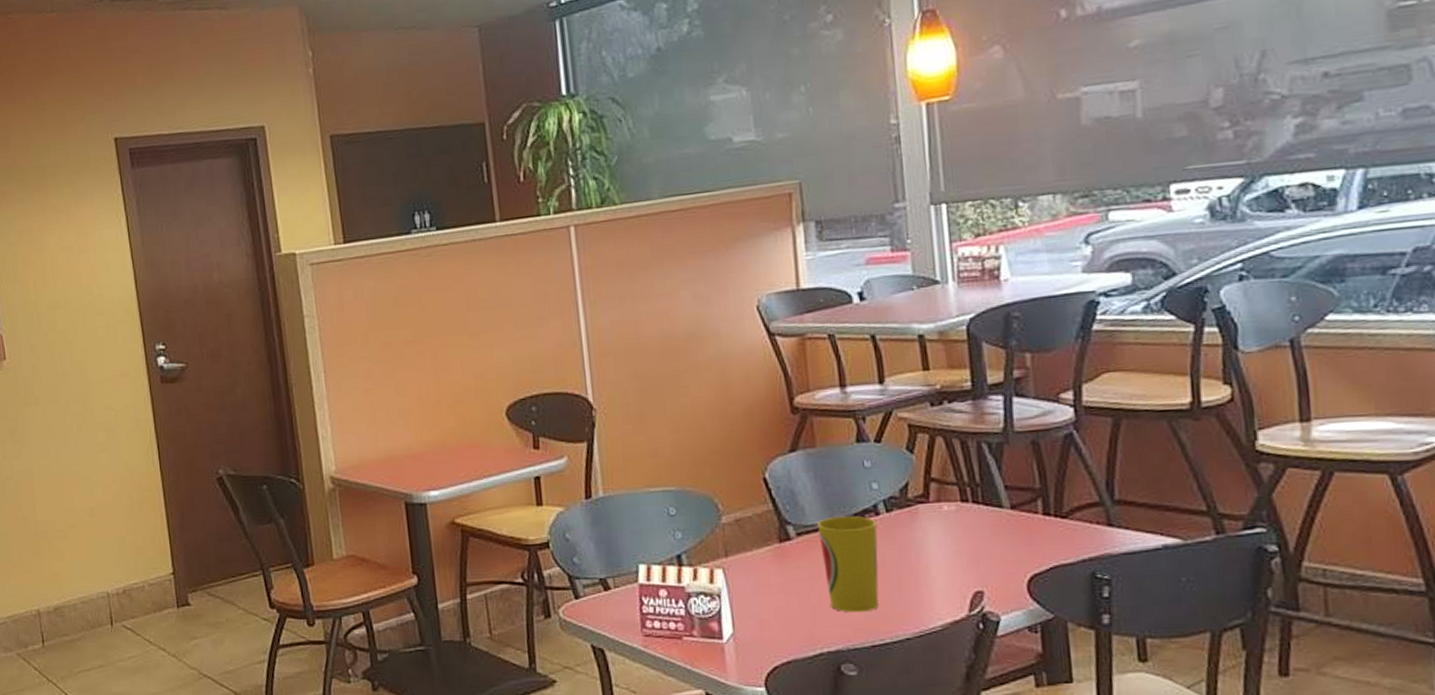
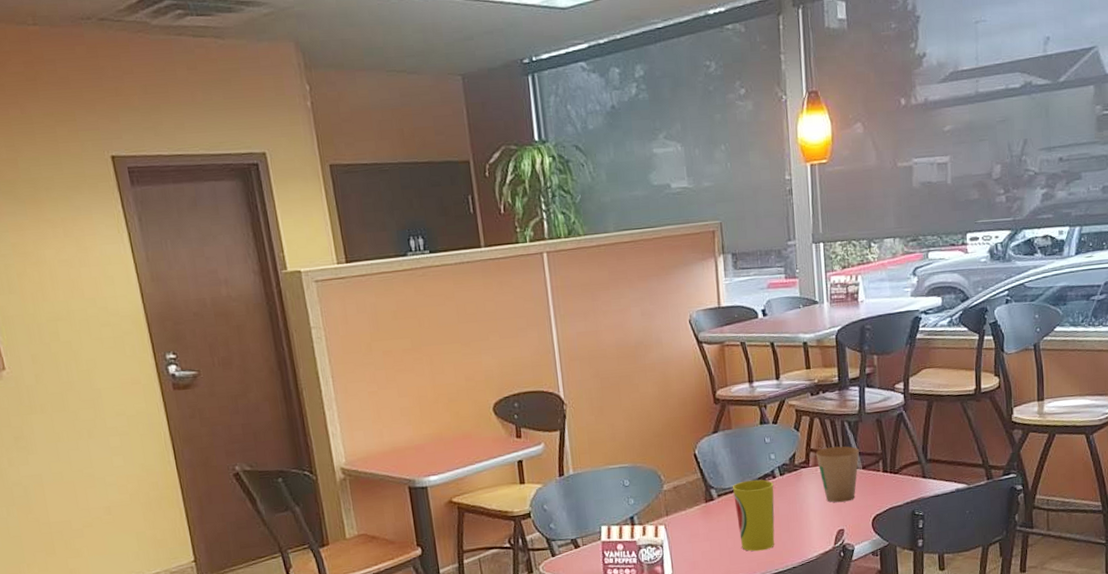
paper cup: none [938,476,1006,554] -> present [815,446,860,503]

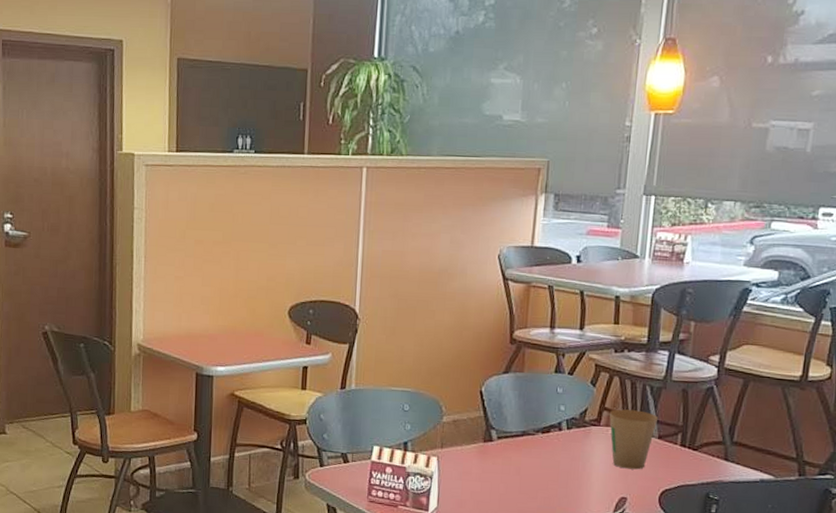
cup: present [732,479,775,552] -> none [513,427,559,503]

